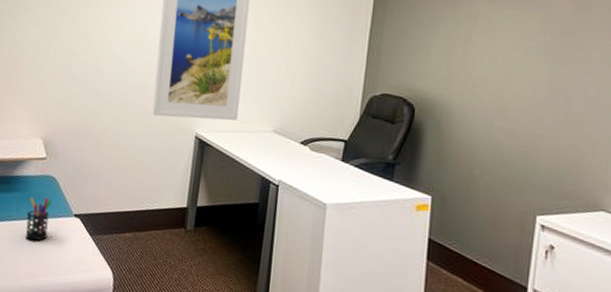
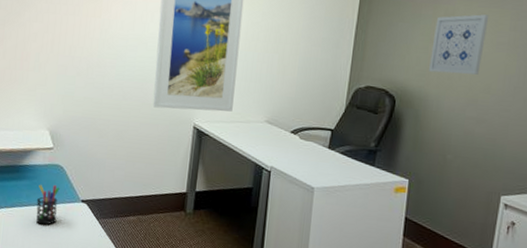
wall art: none [451,17,516,82] -> present [429,14,490,75]

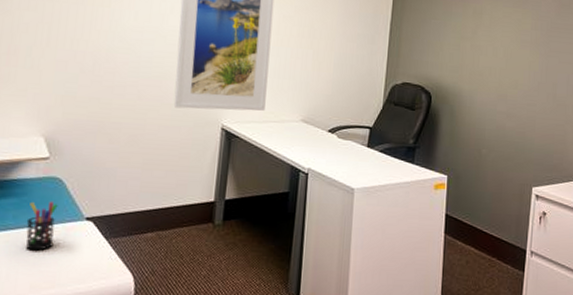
wall art: present [429,14,490,75] -> none [462,13,513,71]

